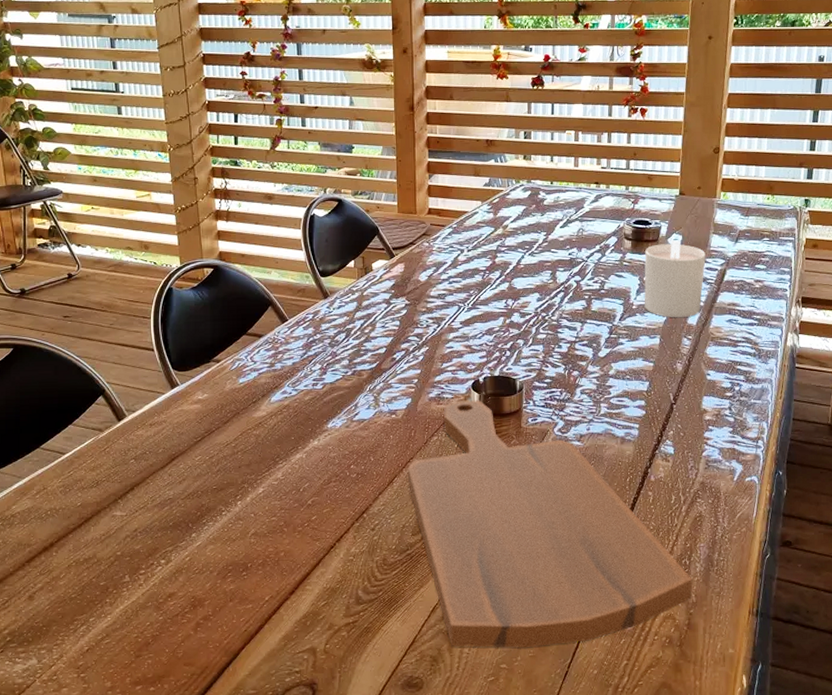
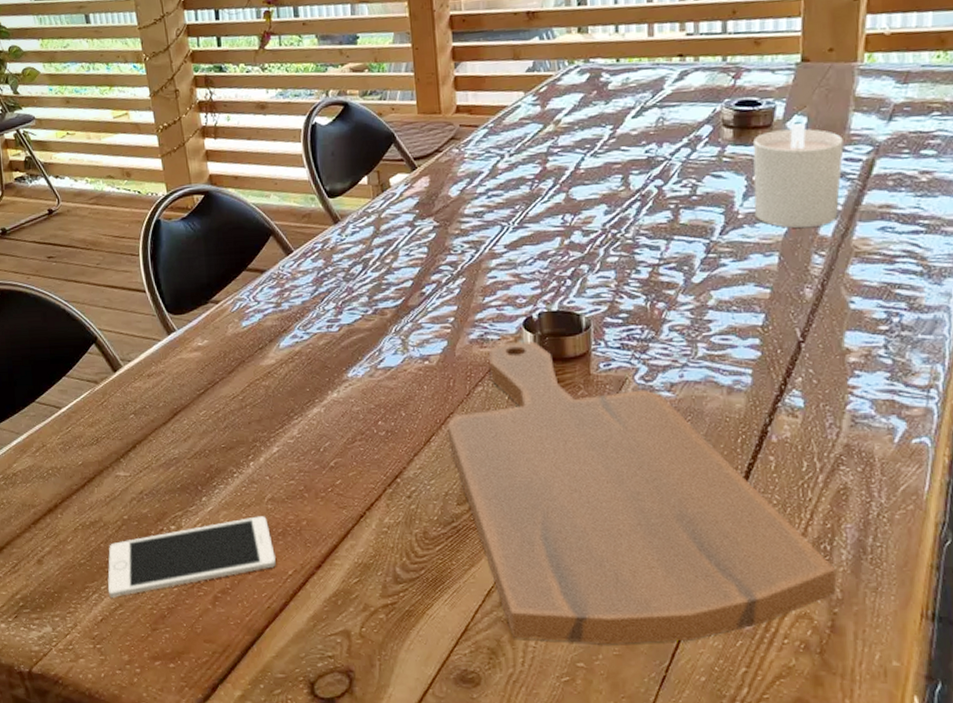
cell phone: none [96,549,255,628] -> present [107,516,276,597]

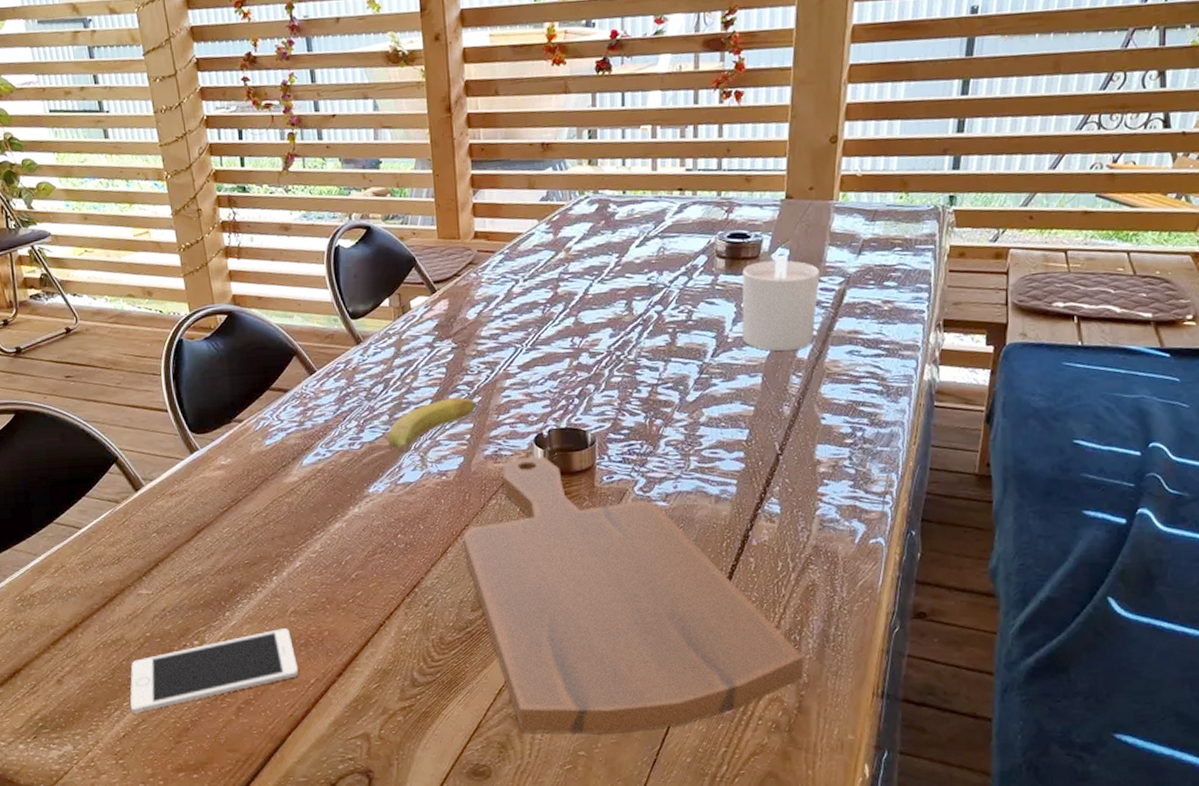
fruit: none [365,278,461,334] -> present [386,397,477,451]

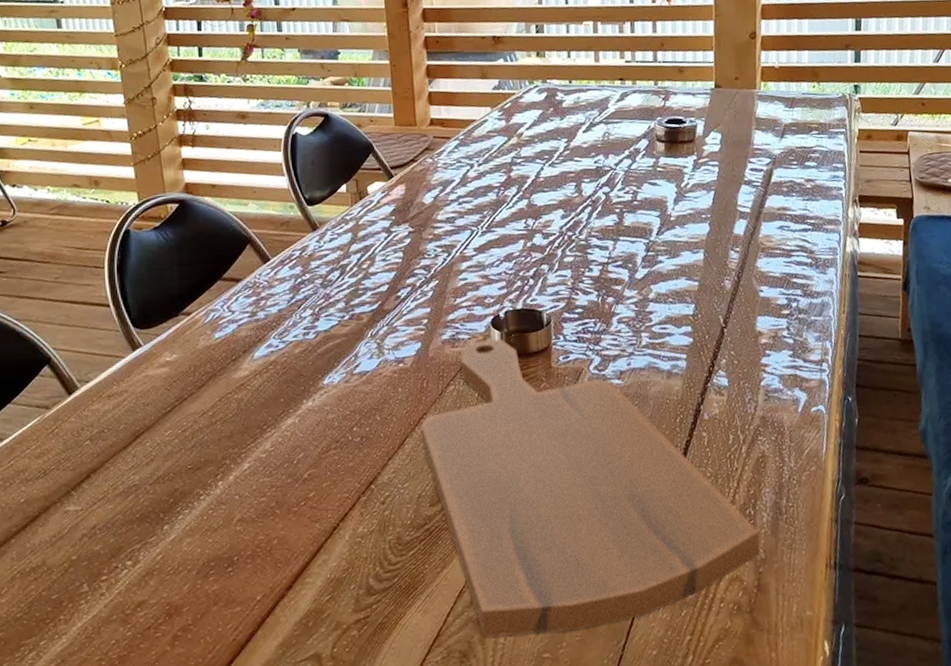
cell phone: present [130,628,298,713] -> none [47,539,243,653]
fruit: present [386,397,477,451] -> none [342,281,434,339]
candle: present [741,255,820,352] -> none [680,139,749,229]

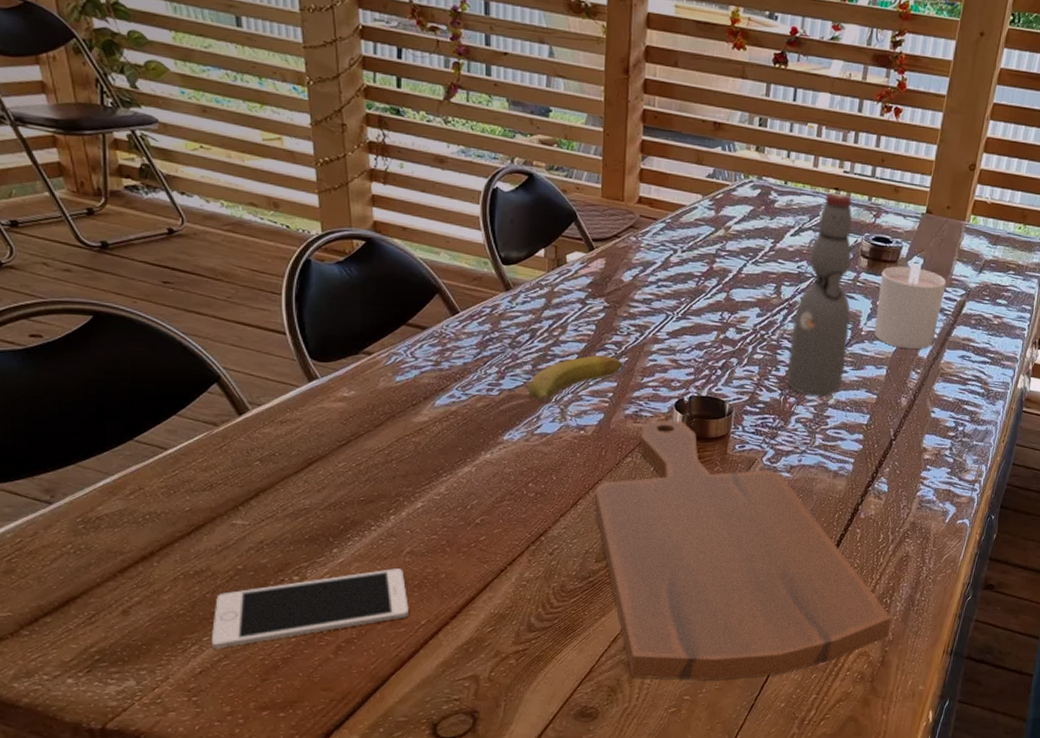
cell phone: none [47,539,243,653] -> present [211,568,409,649]
fruit: none [342,281,434,339] -> present [527,355,622,403]
bottle: none [599,83,660,293] -> present [786,192,853,397]
candle: none [680,139,749,229] -> present [874,263,946,350]

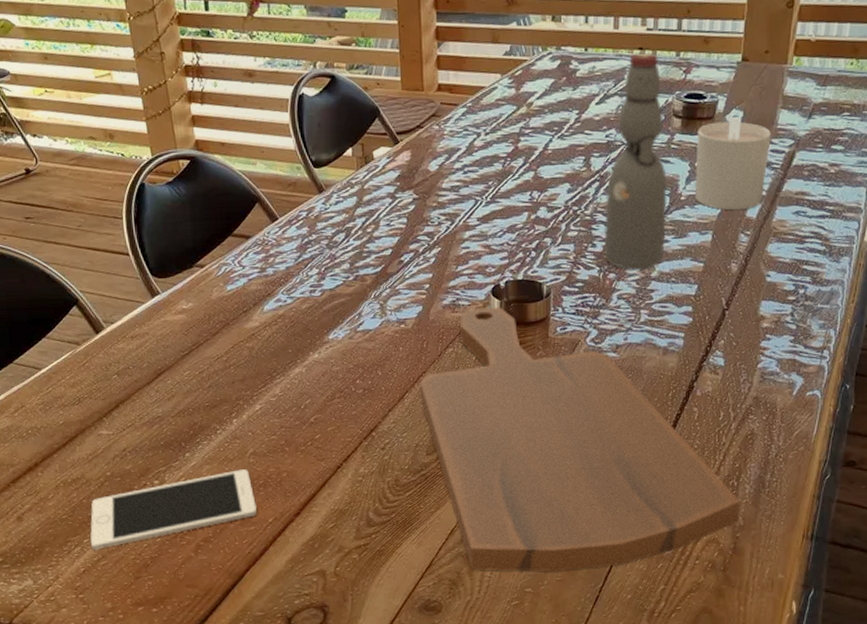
fruit: present [527,355,622,403] -> none [347,248,436,299]

